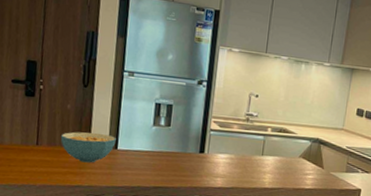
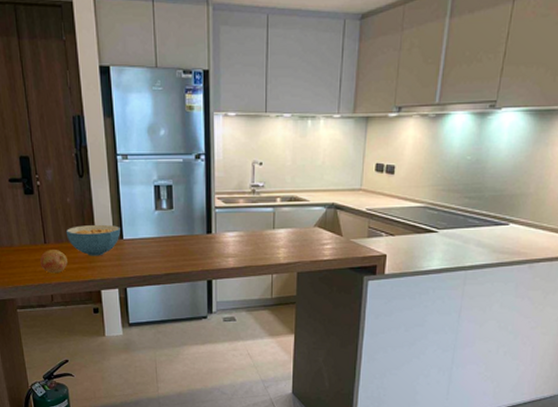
fruit: none [28,151,57,176] -> present [40,250,68,274]

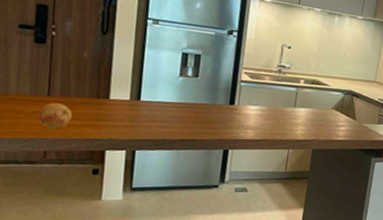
cereal bowl: present [65,224,121,256] -> none [75,81,139,115]

